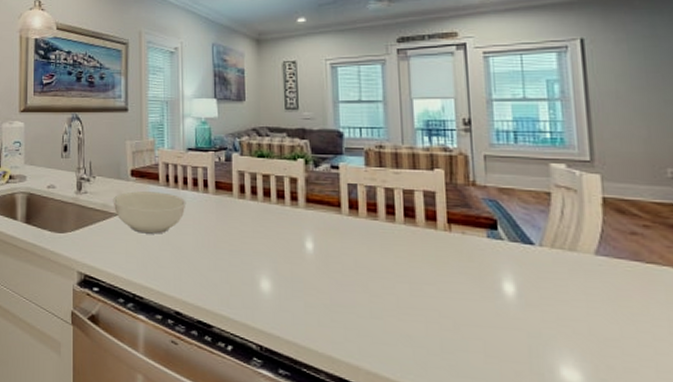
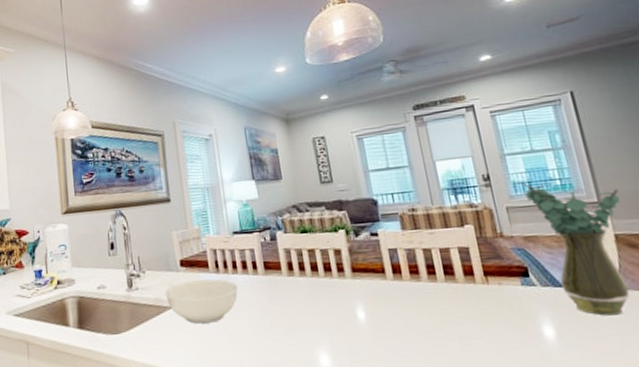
vase: none [508,133,617,281] -> present [523,183,630,316]

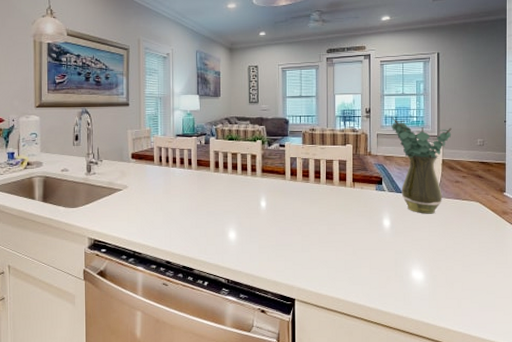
bowl: present [165,279,239,324] -> none [117,170,175,204]

